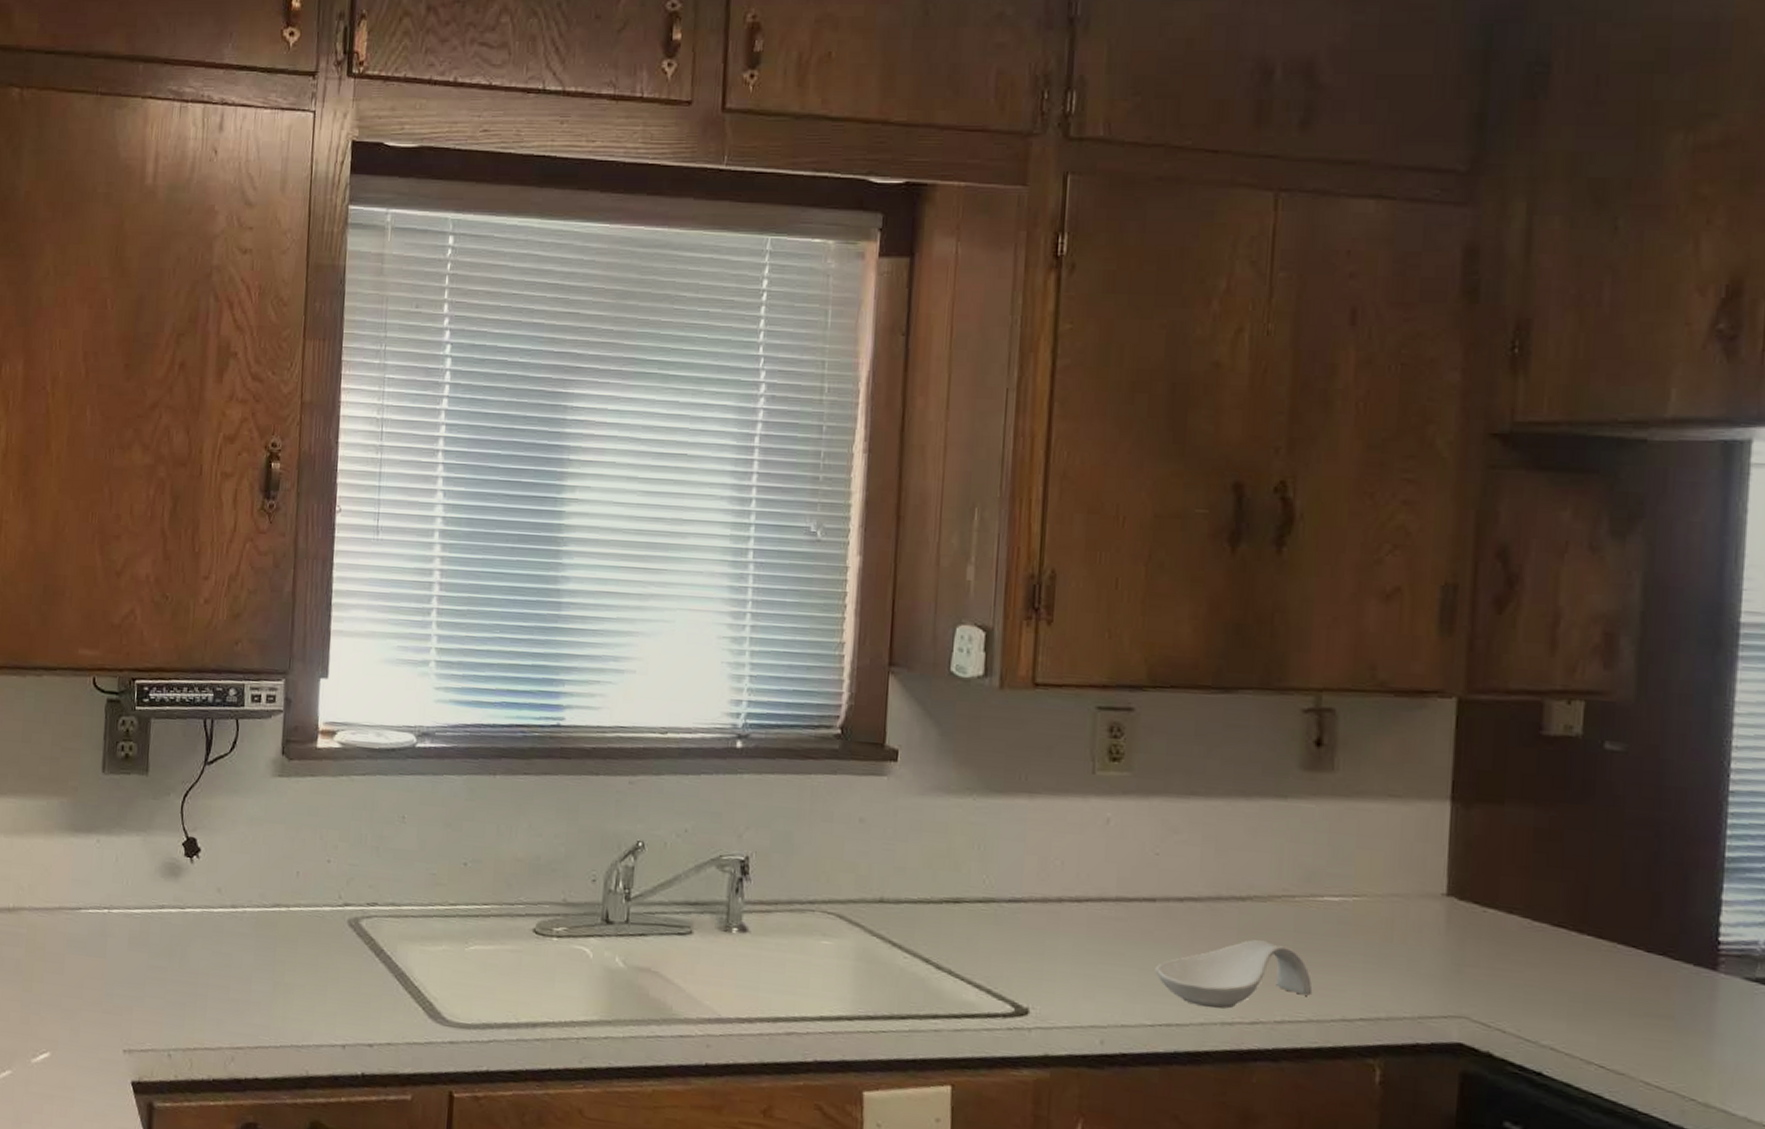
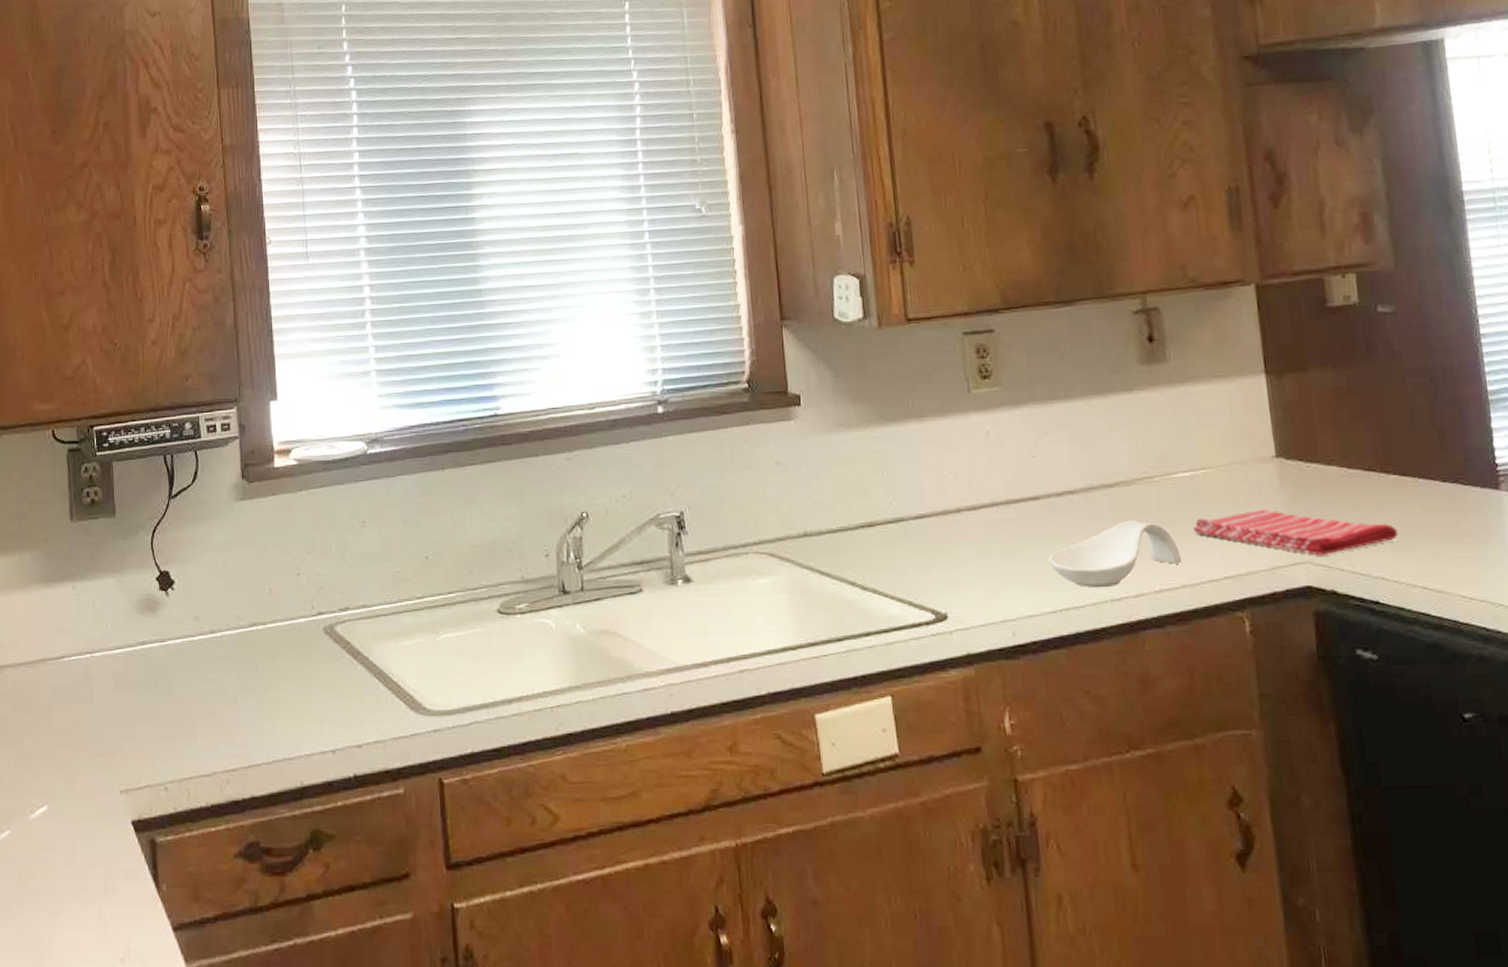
dish towel: none [1331,949,1581,1013] -> present [1192,509,1399,556]

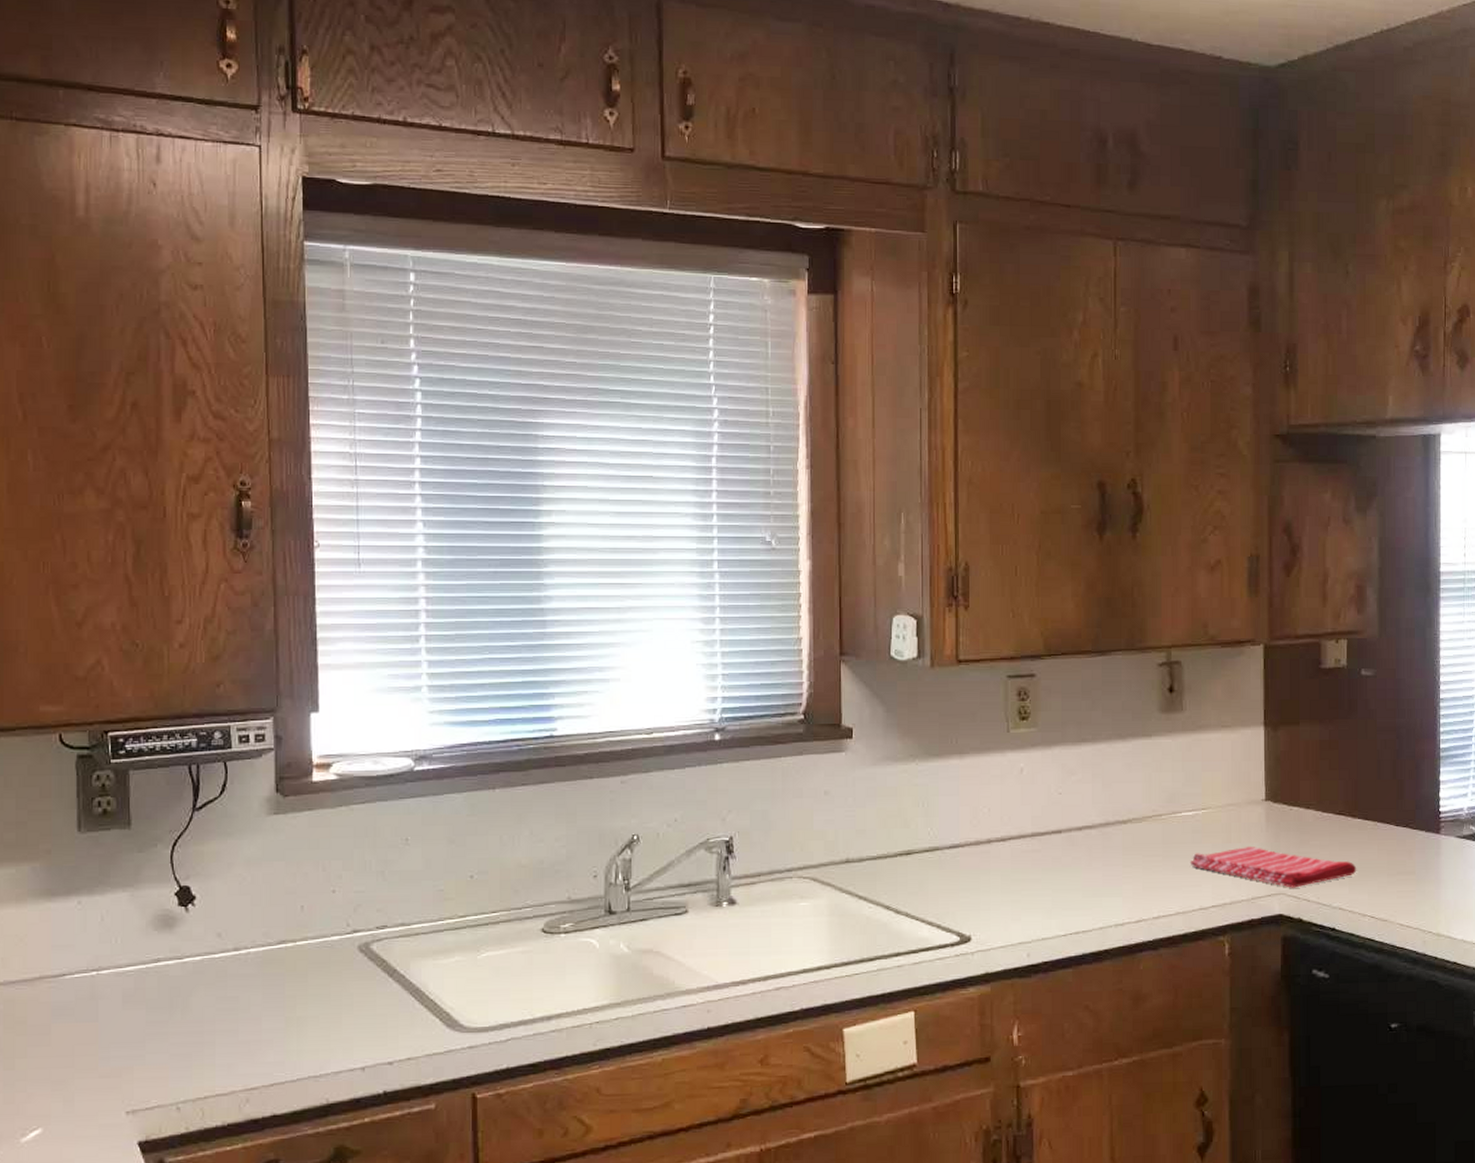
spoon rest: present [1048,519,1182,589] -> none [1064,853,1178,915]

